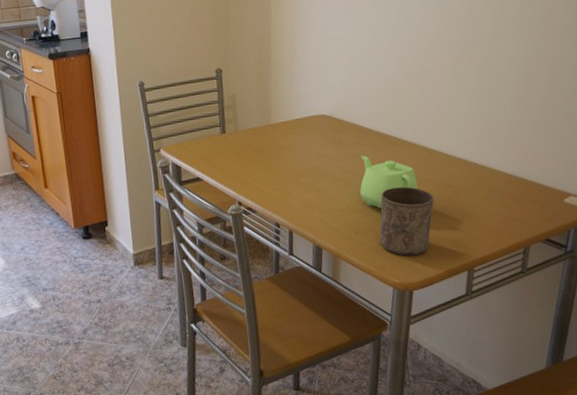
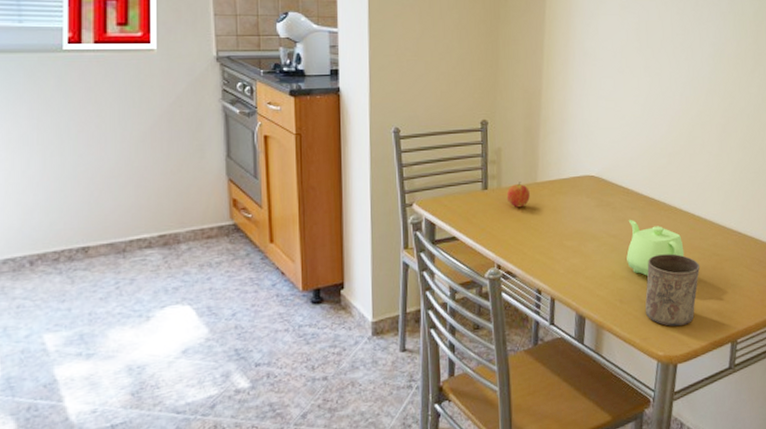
fruit: none [243,124,265,149] -> present [506,182,530,208]

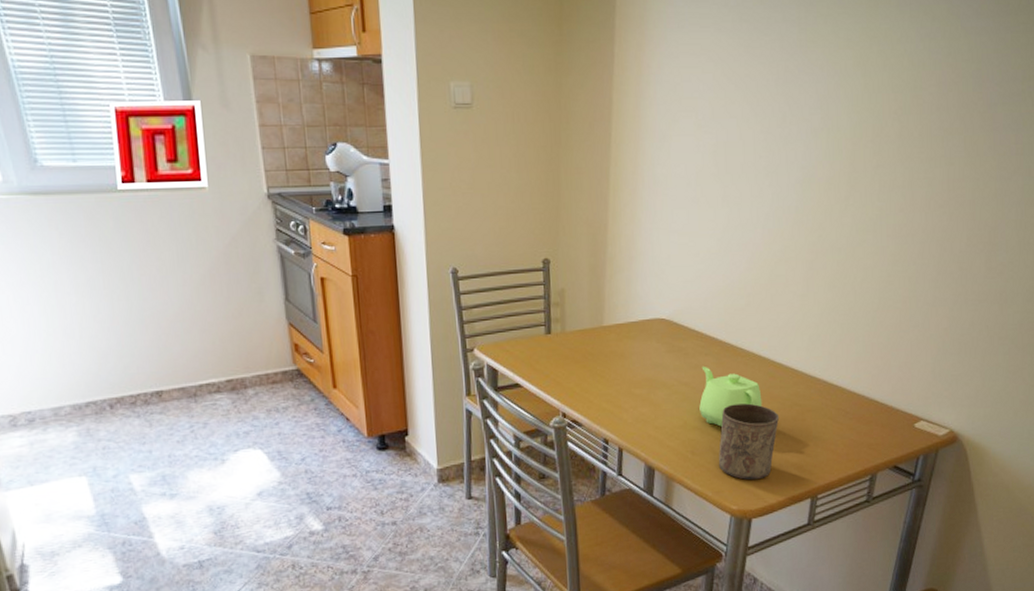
fruit: present [506,182,530,208] -> none [571,325,596,353]

